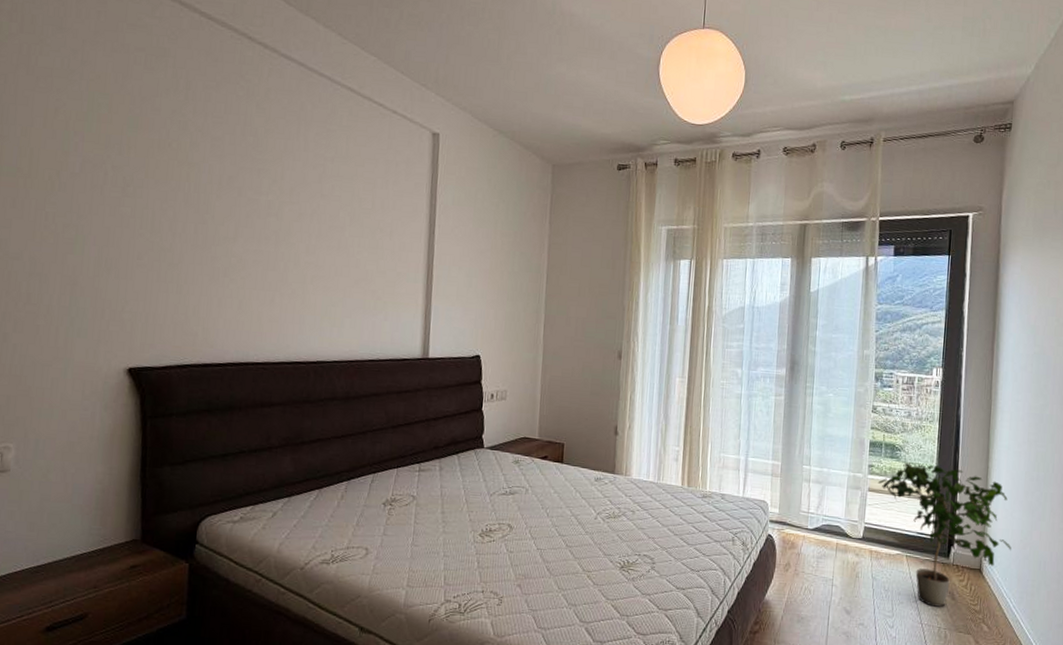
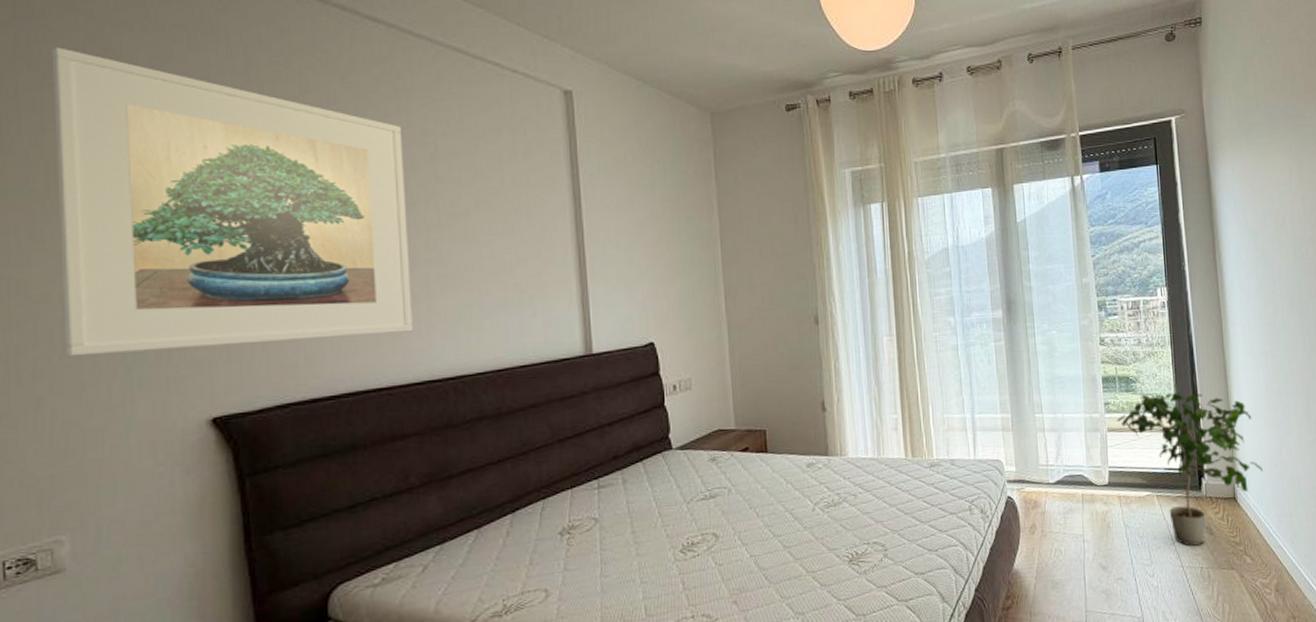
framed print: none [29,58,299,320] -> present [51,47,414,357]

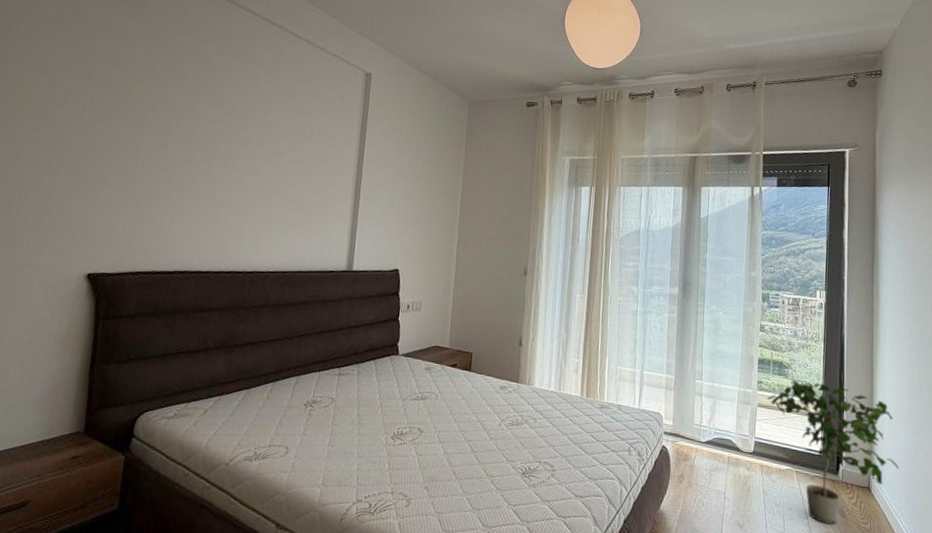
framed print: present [51,47,414,357] -> none [8,8,250,234]

